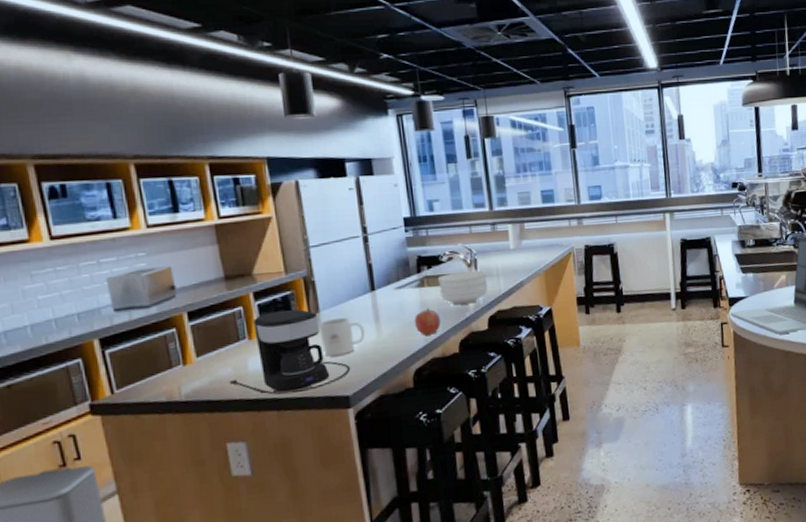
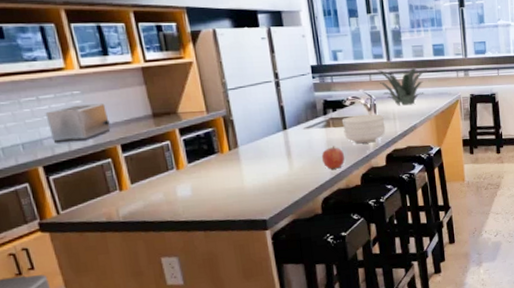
coffee maker: present [229,309,351,395] -> none [160,144,267,218]
mug: present [320,317,365,357] -> none [239,152,279,186]
plant: none [477,217,535,261] -> present [376,67,427,106]

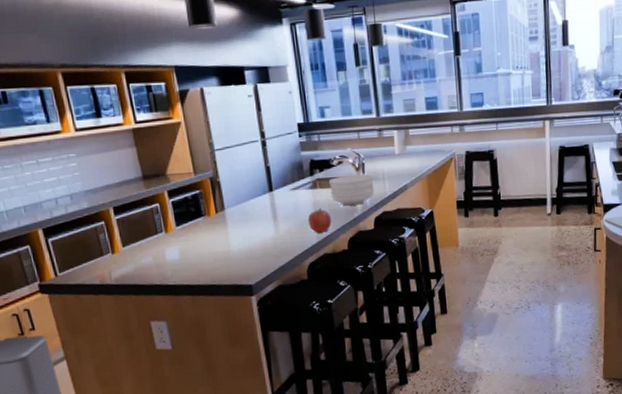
toaster: present [45,104,111,143] -> none [44,166,104,206]
plant: present [376,67,427,106] -> none [365,123,419,165]

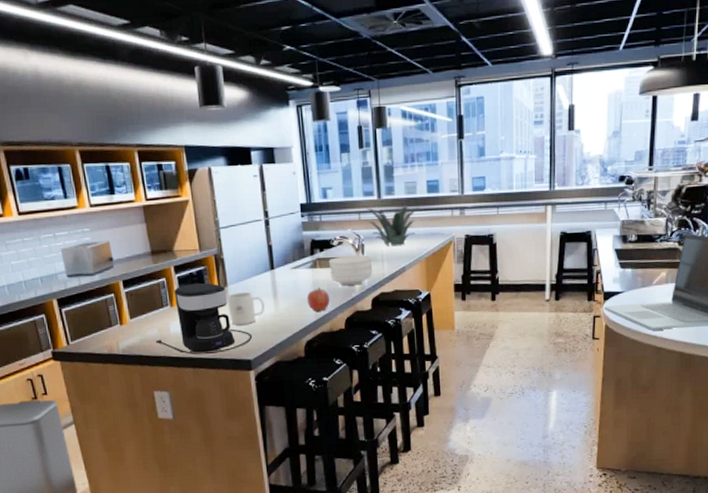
toaster: none [44,166,104,206] -> present [60,241,115,278]
coffee maker: none [150,207,253,282] -> present [155,283,253,355]
mug: none [225,215,265,250] -> present [227,291,265,326]
plant: none [365,123,419,165] -> present [366,205,420,247]

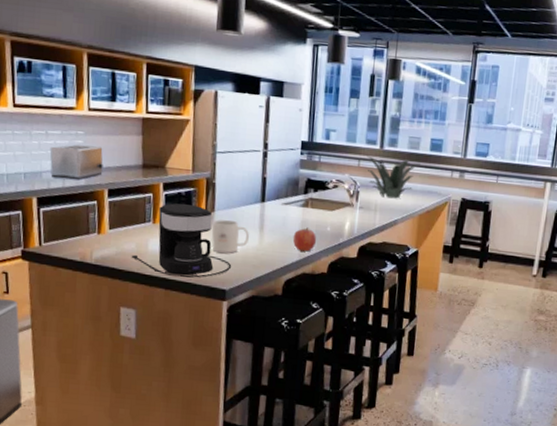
bowl: present [328,254,373,286] -> none [320,199,366,231]

